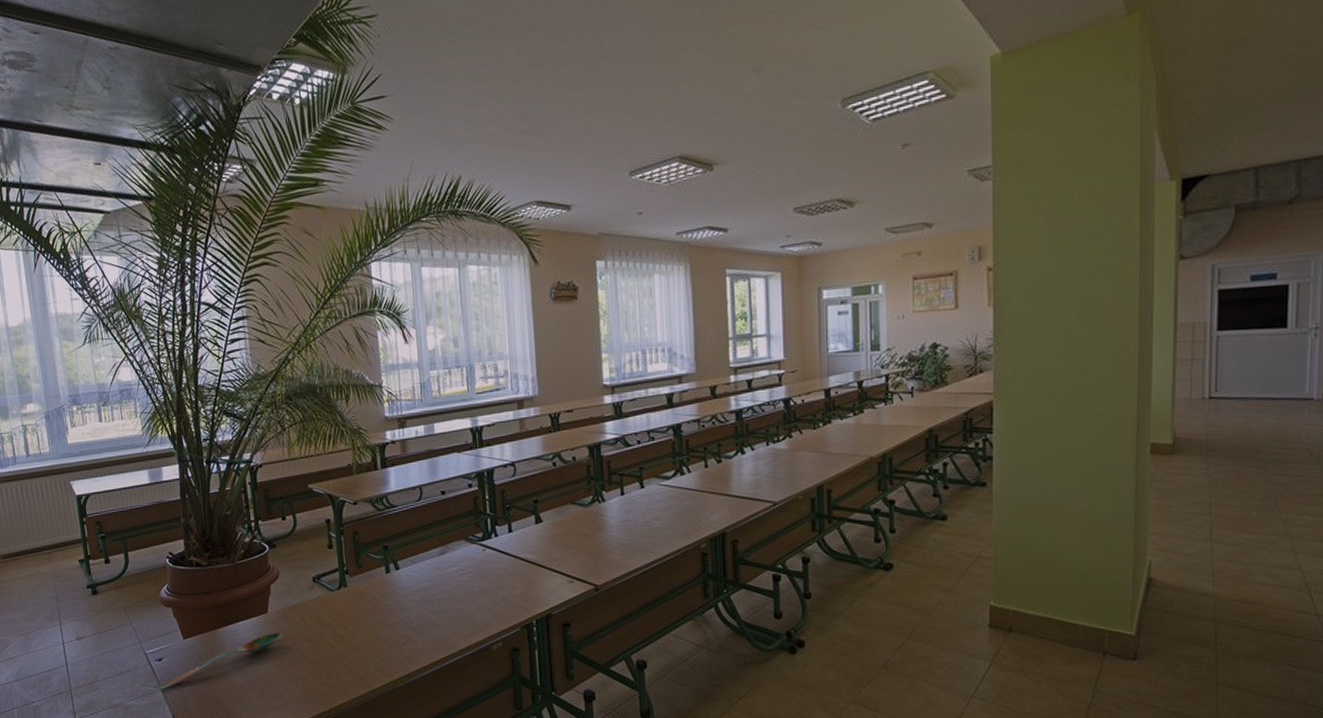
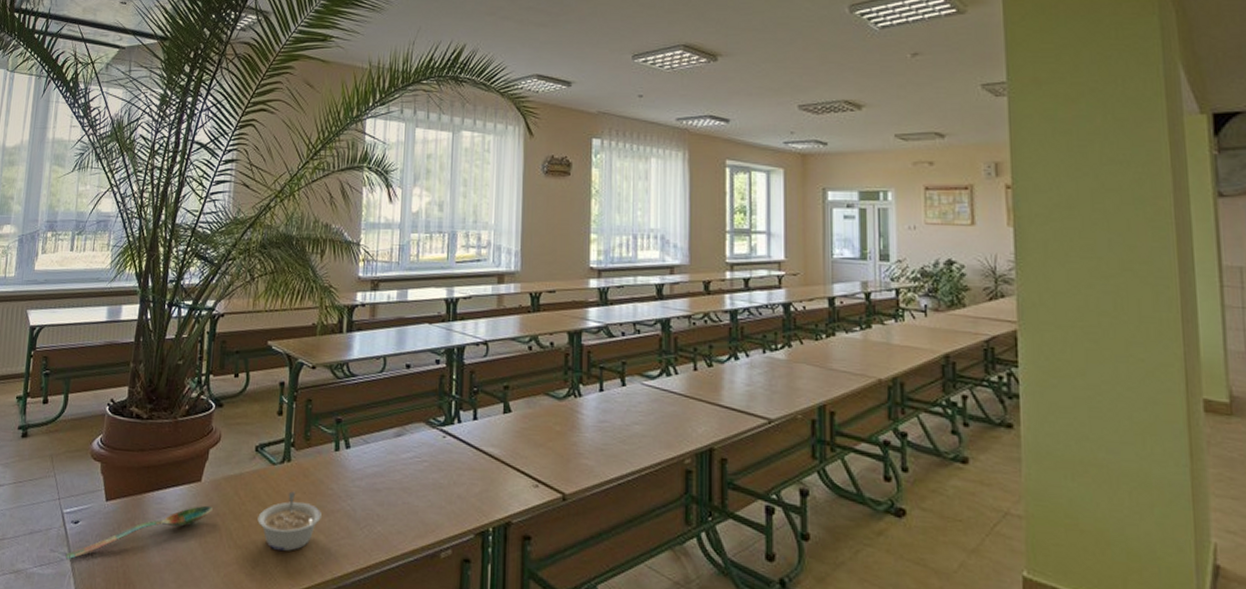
legume: none [325,611,382,662] -> present [257,491,322,552]

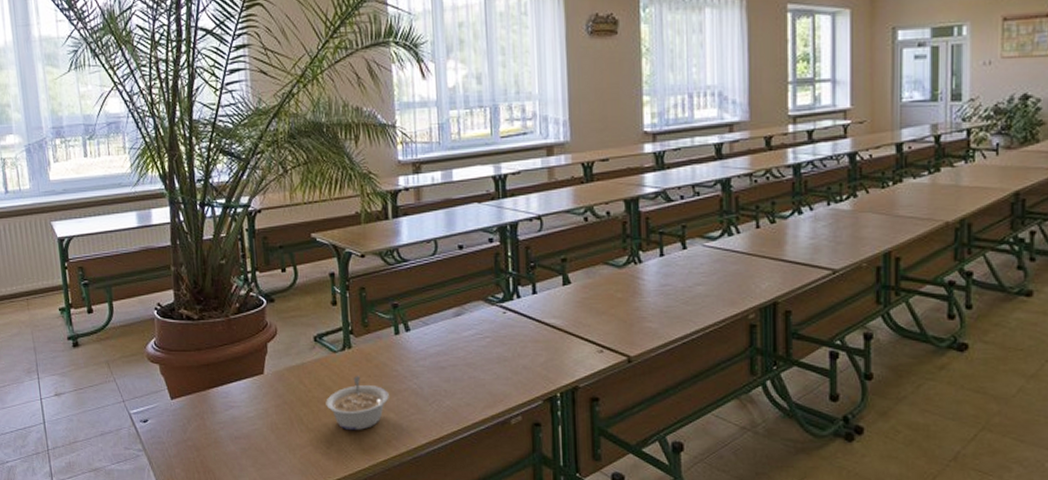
spoon: present [65,505,213,560] -> none [140,395,279,455]

